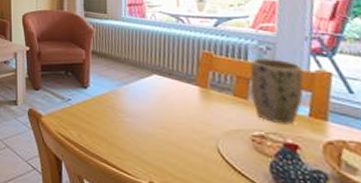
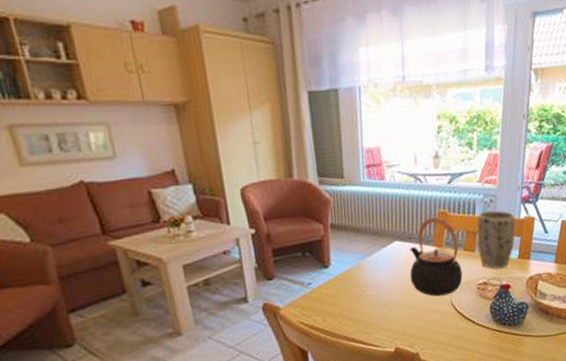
teapot: none [168,57,232,140] -> present [409,216,463,297]

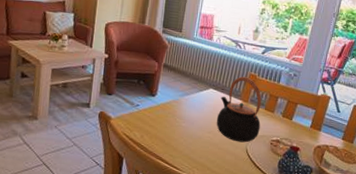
plant pot: present [476,209,516,269] -> none [276,82,313,133]

